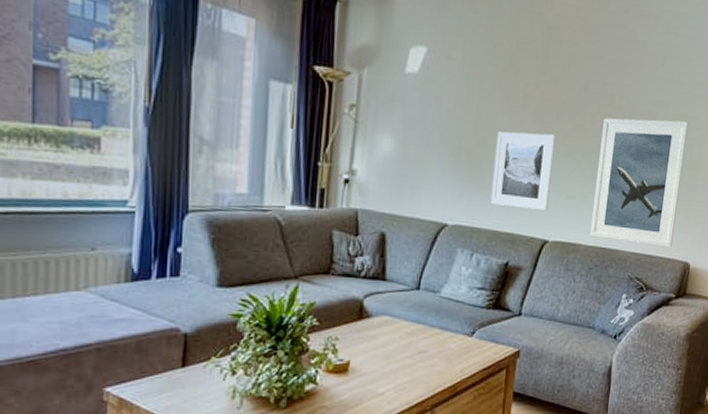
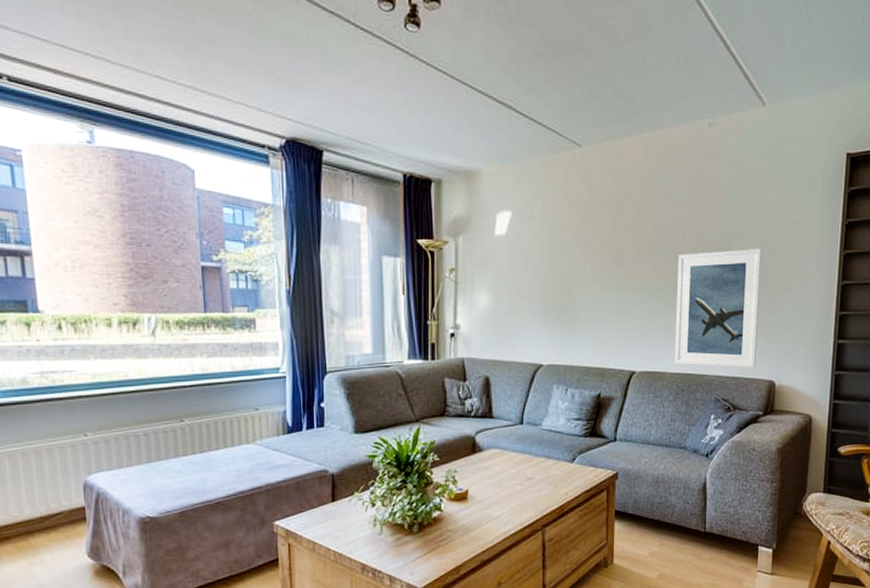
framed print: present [490,131,556,211] -> none [579,275,634,345]

